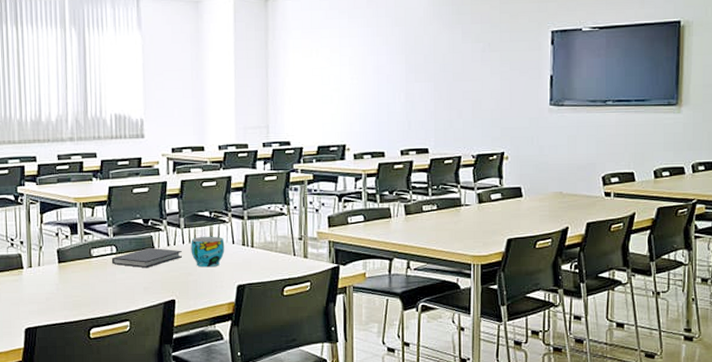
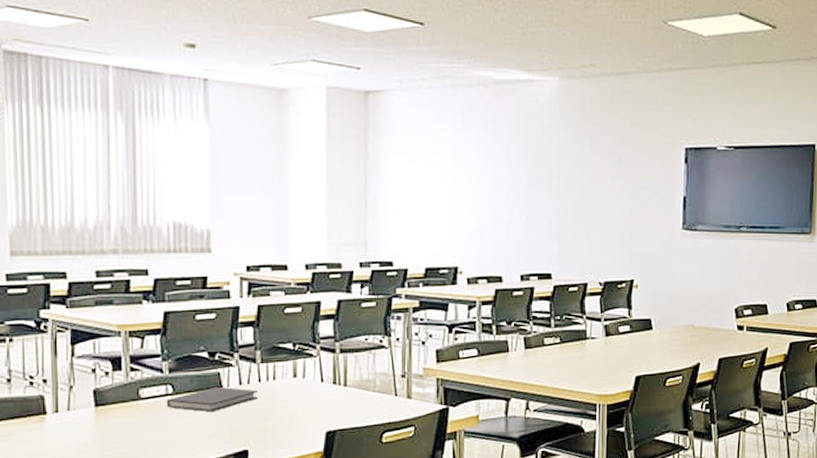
cup: present [191,236,225,268] -> none [269,372,312,411]

